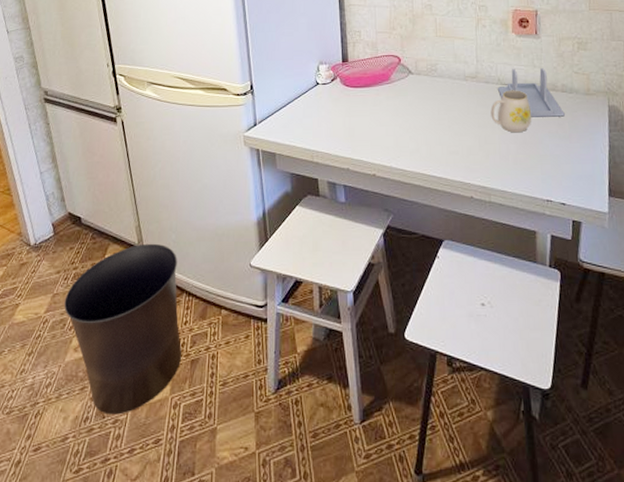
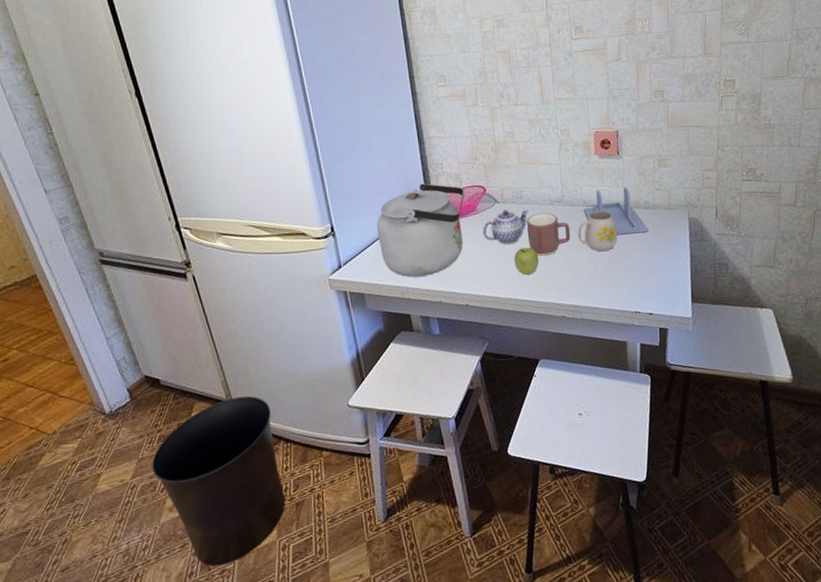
kettle: none [292,49,380,141] -> present [376,183,465,278]
teapot: none [395,81,443,117] -> present [482,209,530,245]
fruit: none [424,122,450,150] -> present [514,247,540,275]
mug: none [438,88,483,132] -> present [526,213,571,256]

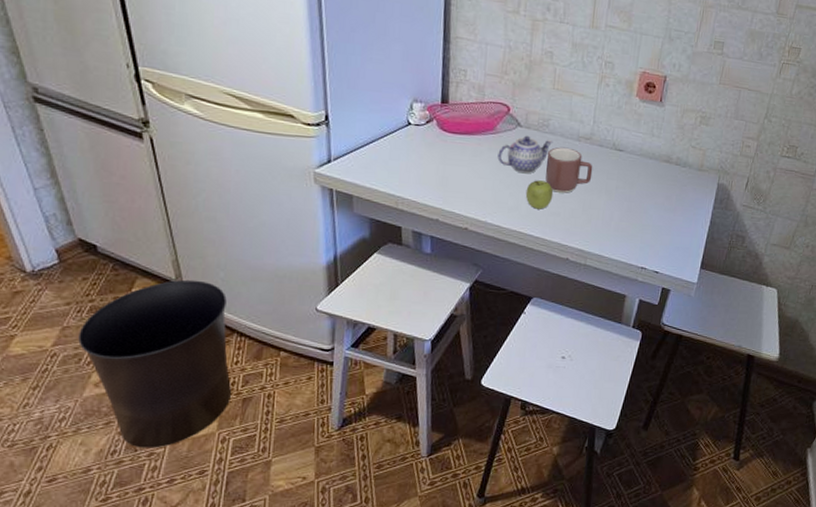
kettle: present [376,183,465,278] -> none [378,87,486,190]
mug: present [577,210,618,252] -> none [599,156,642,201]
napkin holder: present [584,187,649,235] -> none [611,135,674,190]

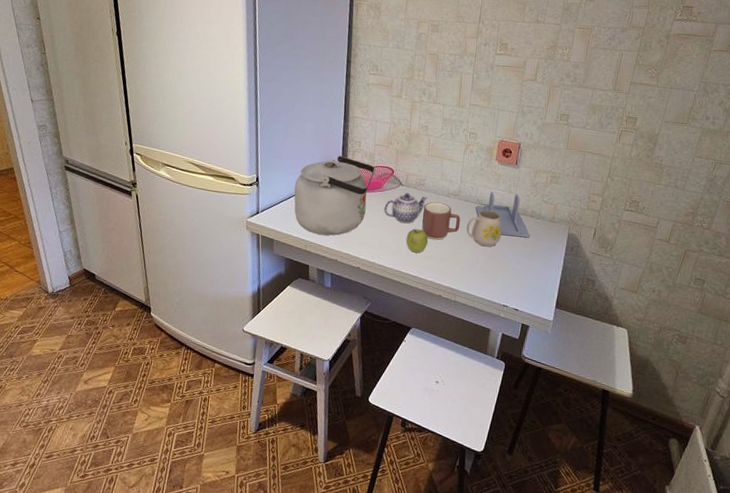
waste bin: present [78,279,231,448] -> none [77,302,180,437]
kettle: none [378,87,486,190] -> present [294,156,375,236]
mug: none [599,156,642,201] -> present [466,210,502,247]
napkin holder: none [611,135,674,190] -> present [476,192,530,238]

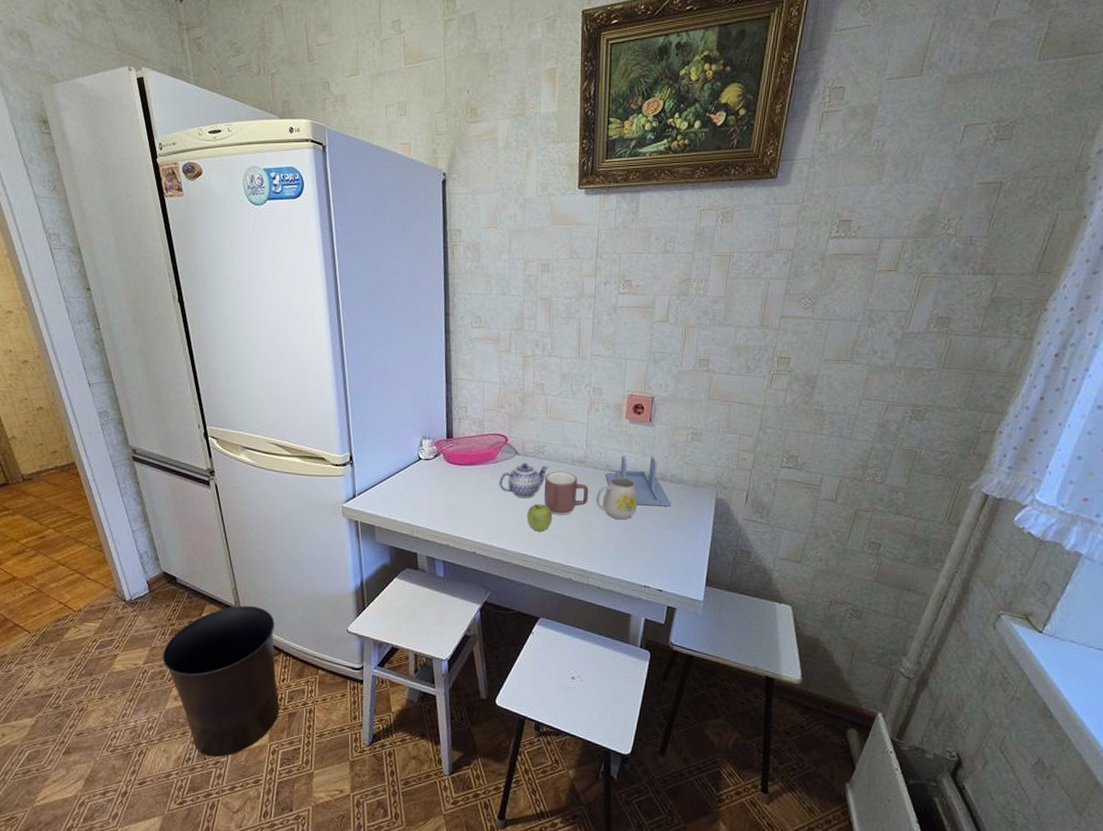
waste bin: none [77,302,180,437] -> present [162,605,279,757]
kettle: present [294,156,375,236] -> none [394,425,486,518]

